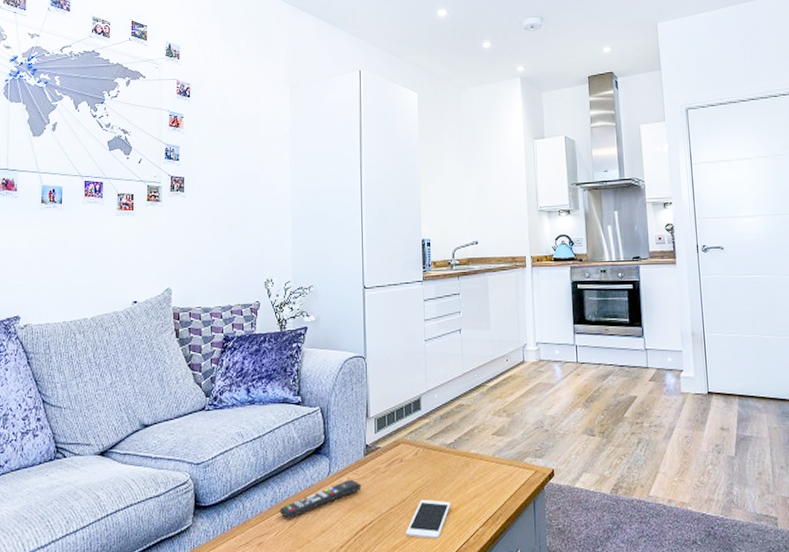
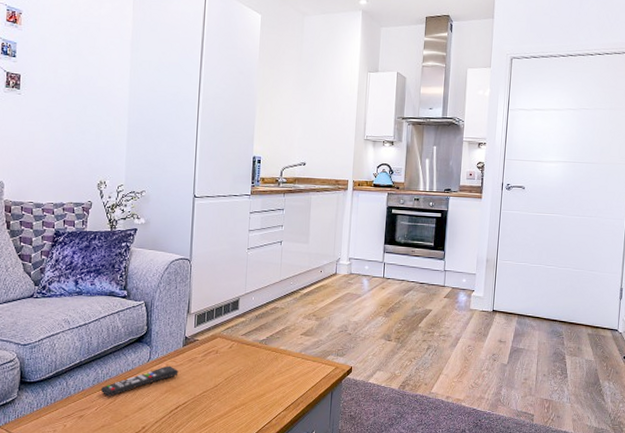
cell phone: present [405,500,450,538] -> none [215,386,258,418]

